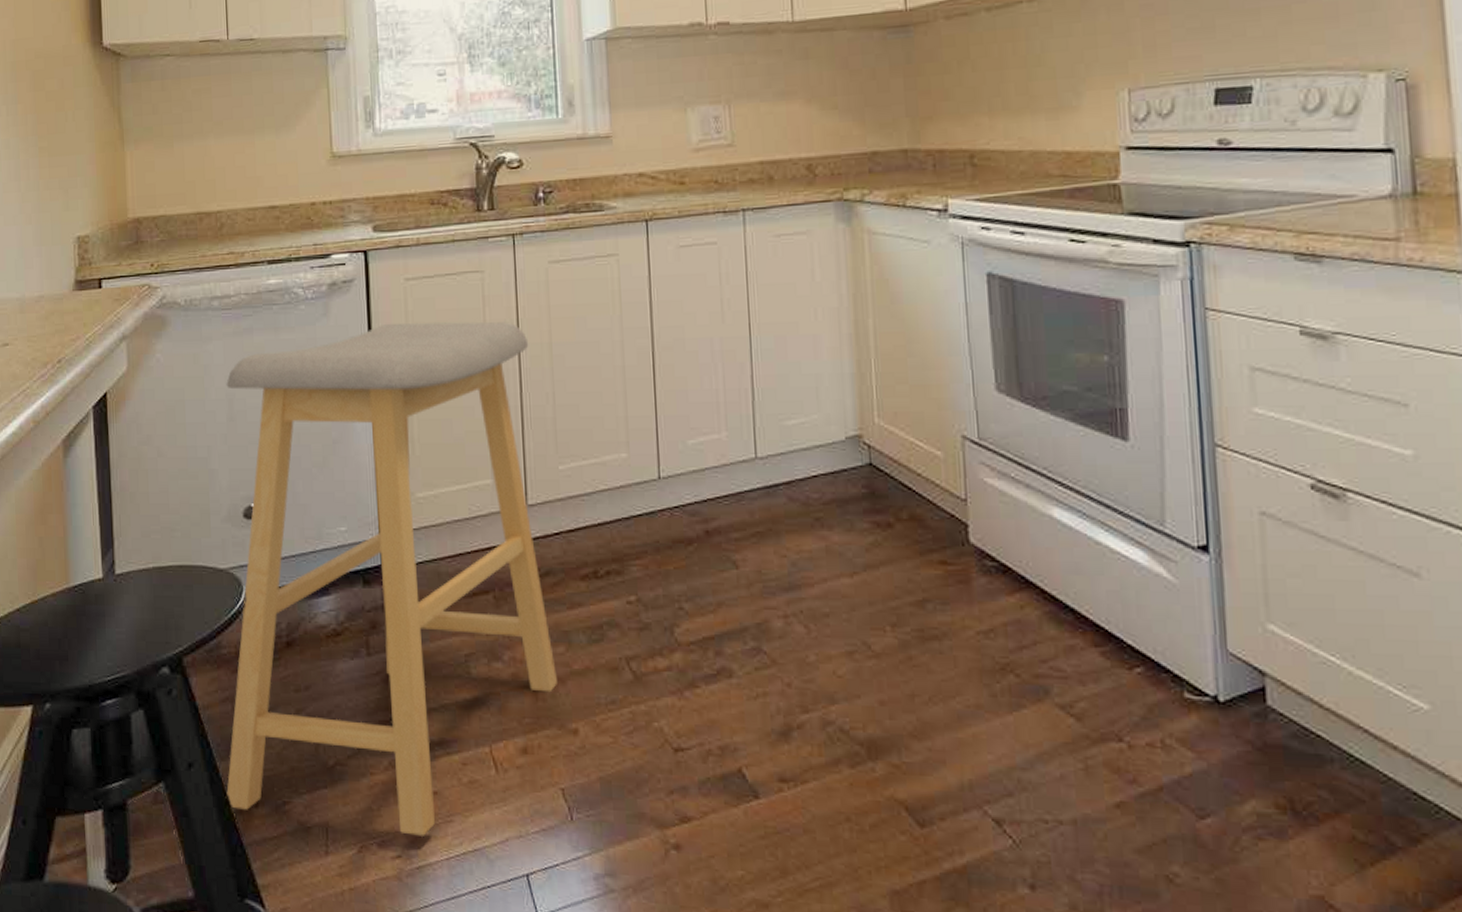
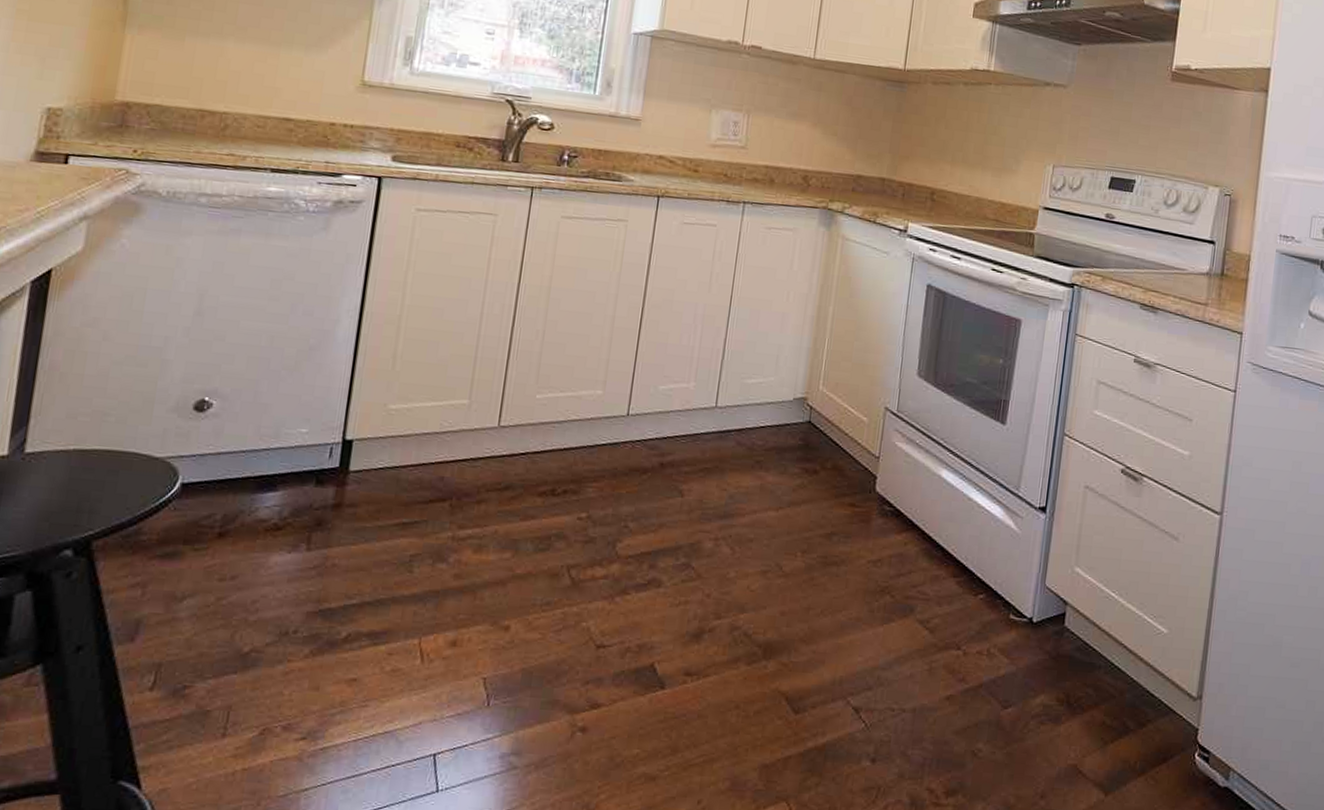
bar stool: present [226,321,559,836] -> none [118,246,529,720]

